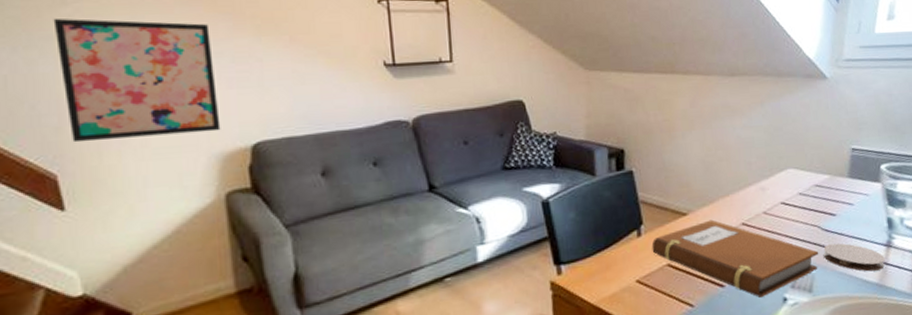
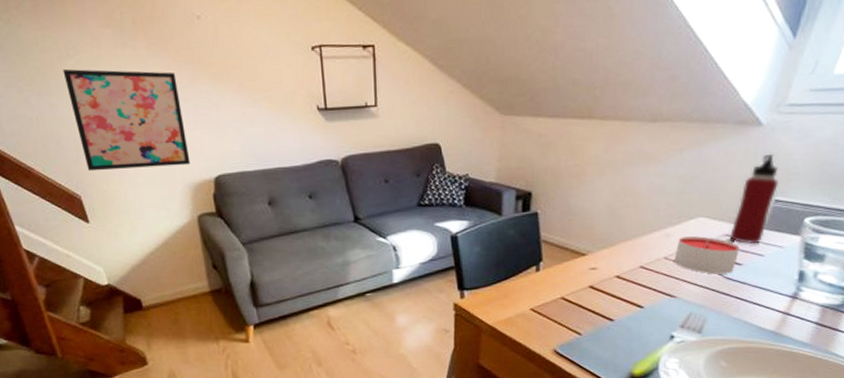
notebook: present [651,219,819,298] -> none [548,261,716,333]
candle: none [772,188,831,227] -> present [674,236,739,274]
water bottle: none [818,104,852,194] -> present [729,153,779,244]
coaster: present [823,243,885,272] -> none [720,291,787,320]

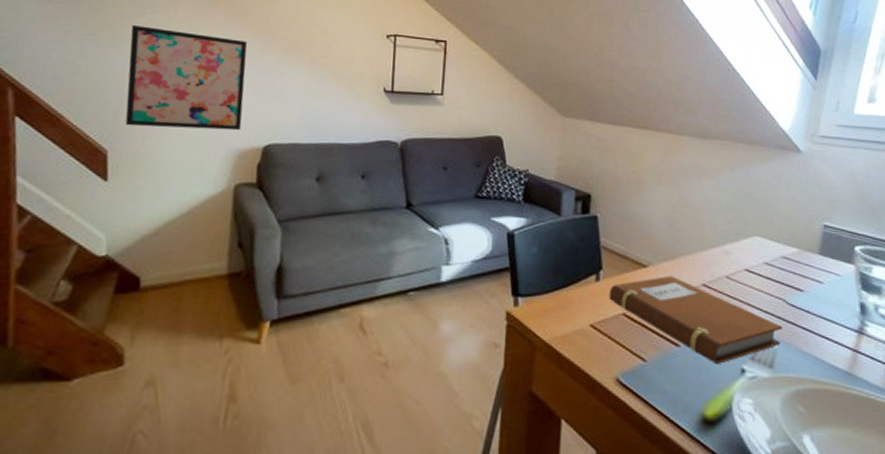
notebook: none [548,261,716,333] -> present [609,275,783,364]
candle: present [674,236,739,274] -> none [736,255,798,300]
water bottle: present [729,153,779,244] -> none [787,179,825,269]

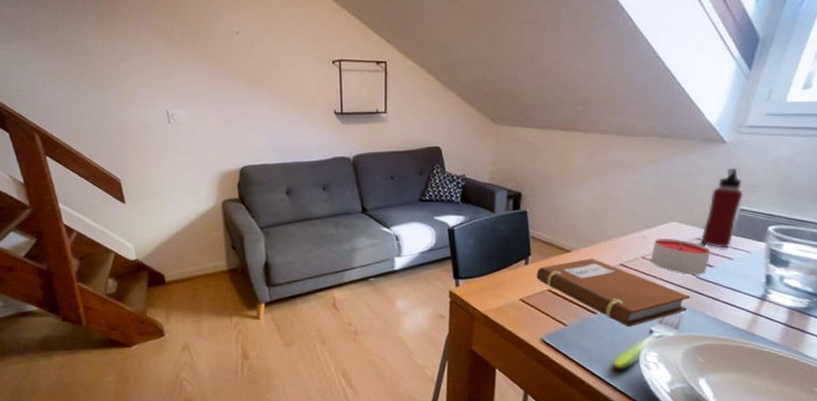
wall art: present [125,25,248,131] -> none [117,71,220,158]
candle: none [736,255,798,300] -> present [651,239,710,274]
water bottle: none [787,179,825,269] -> present [701,168,743,247]

